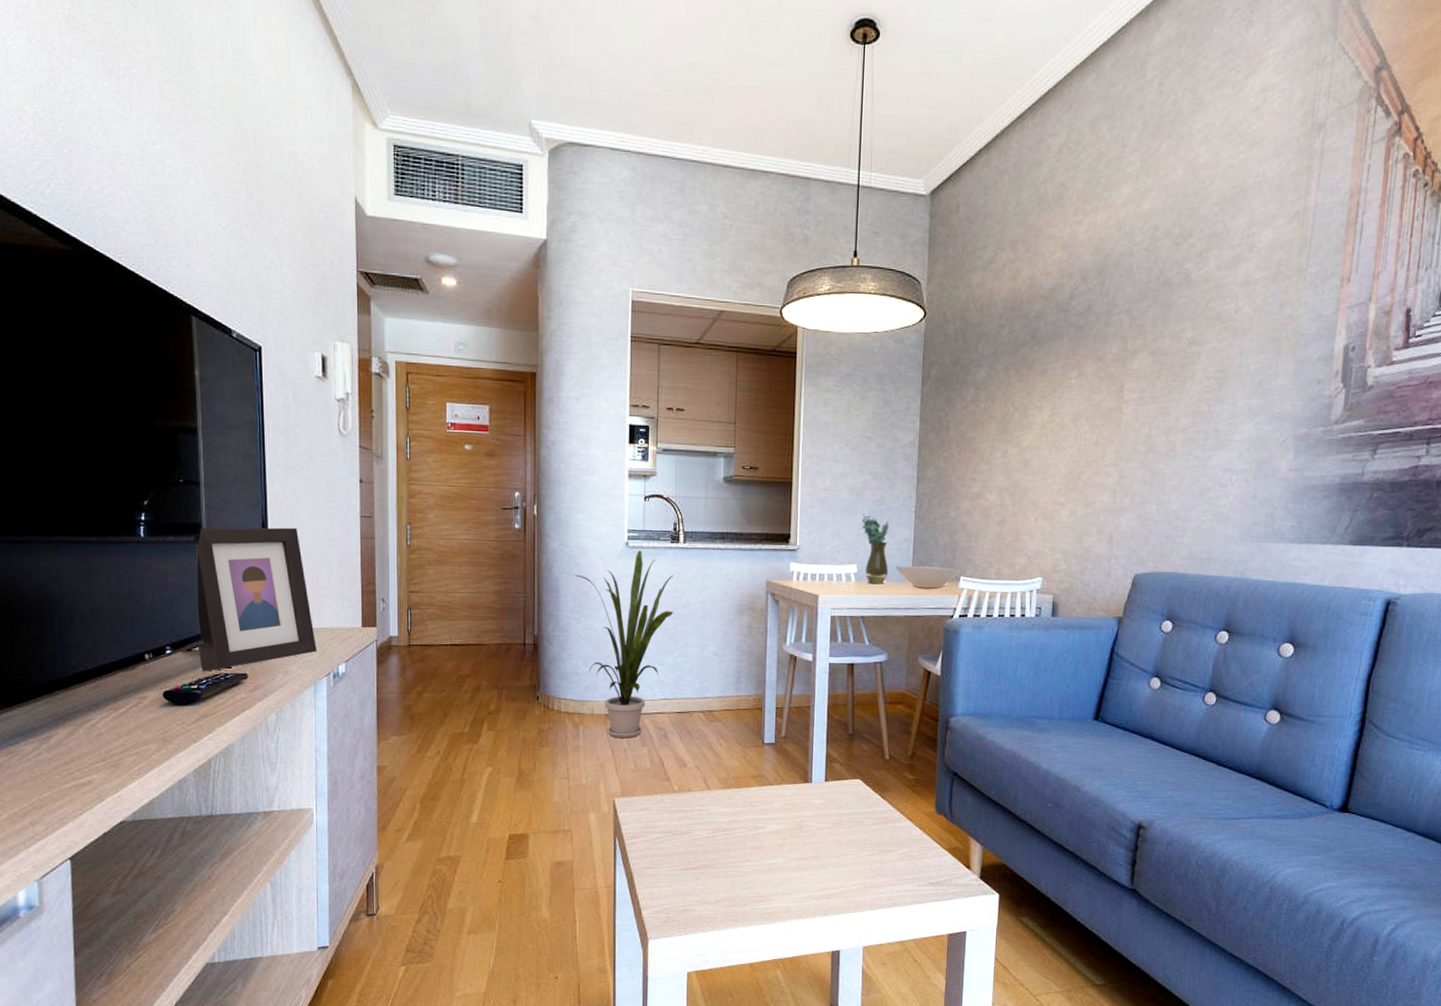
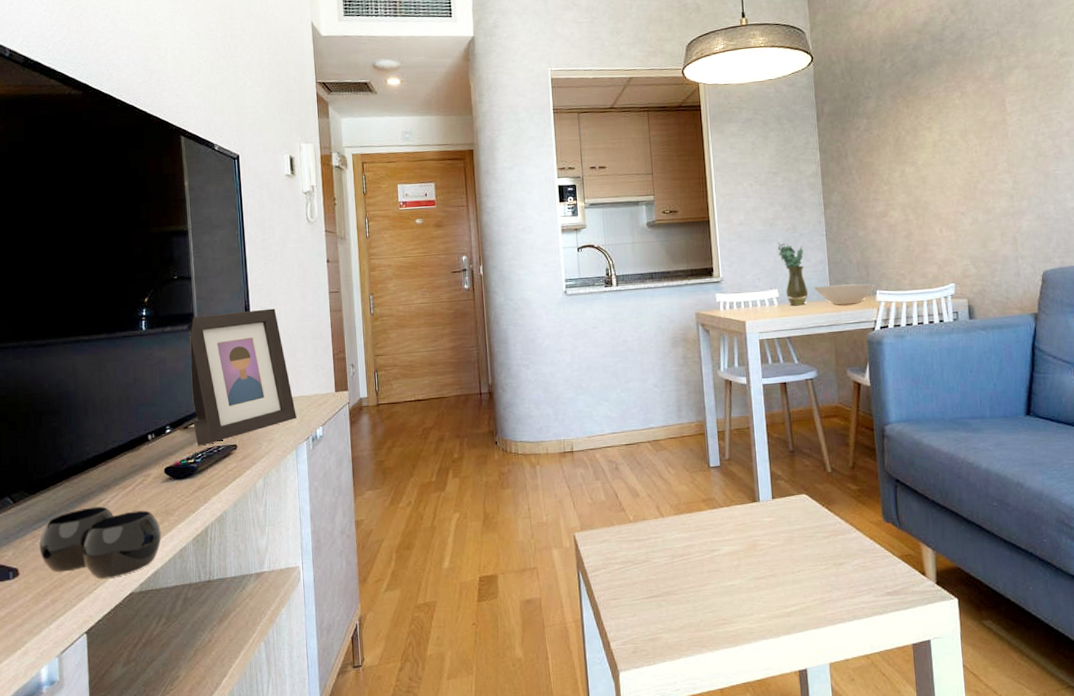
speaker: none [16,727,158,804] -> present [39,506,162,578]
house plant: present [576,549,675,739] -> none [522,296,614,475]

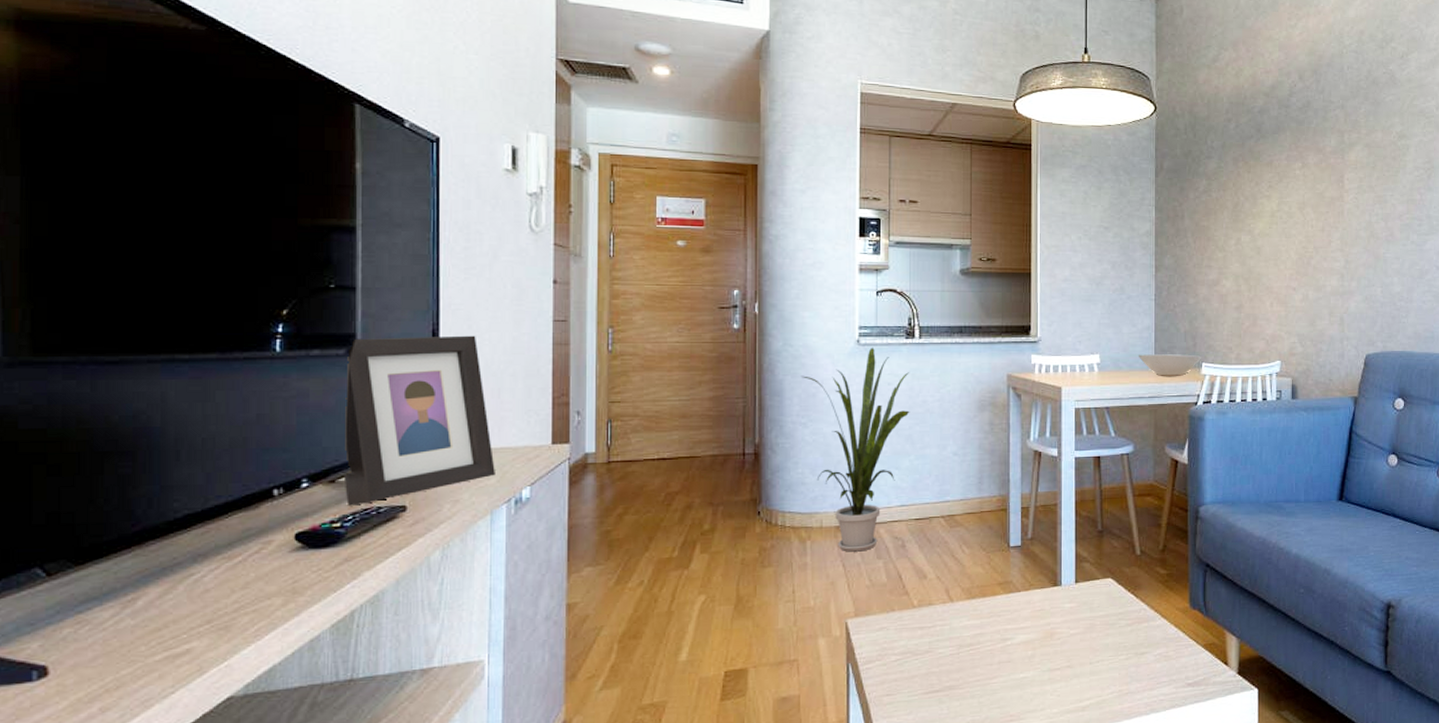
speaker: present [39,506,162,578] -> none [85,582,283,678]
house plant: none [522,296,614,475] -> present [802,347,910,552]
vase: present [777,242,809,306] -> none [1103,303,1132,374]

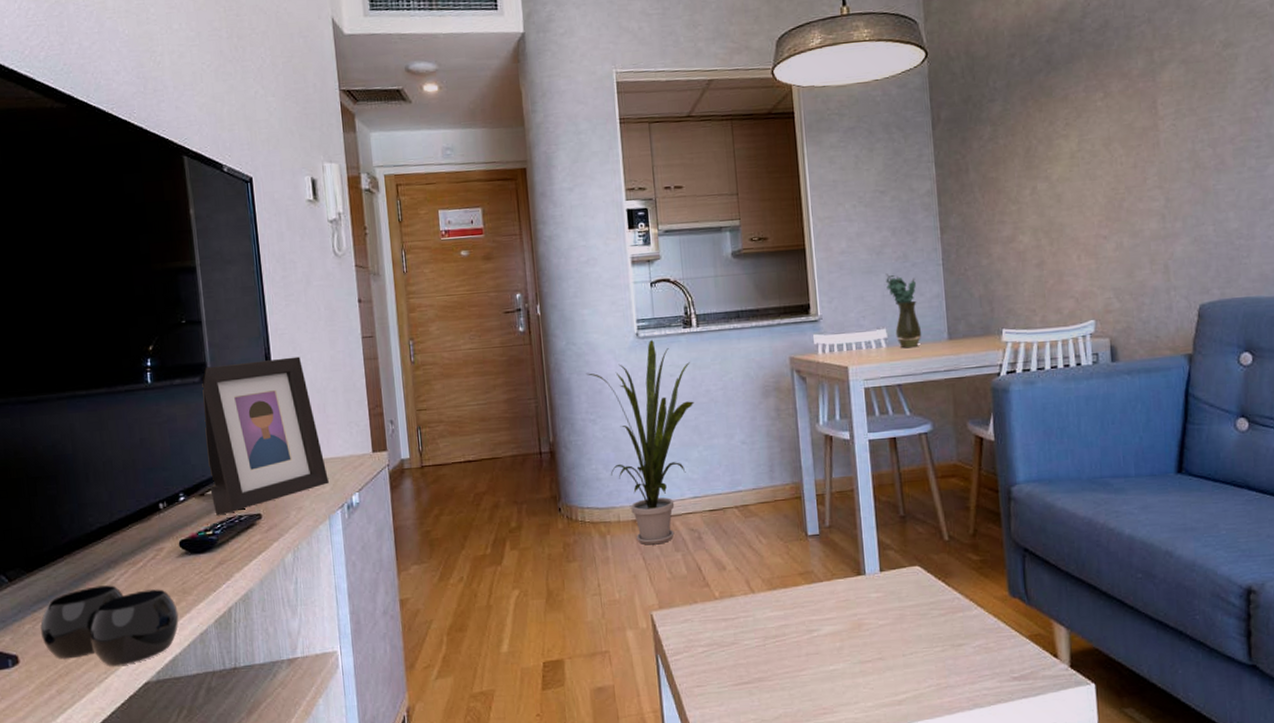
speaker: none [85,582,283,678] -> present [40,585,179,666]
vase: none [1103,303,1132,374] -> present [885,273,922,348]
bowl: present [1138,354,1202,377] -> none [928,321,1002,348]

